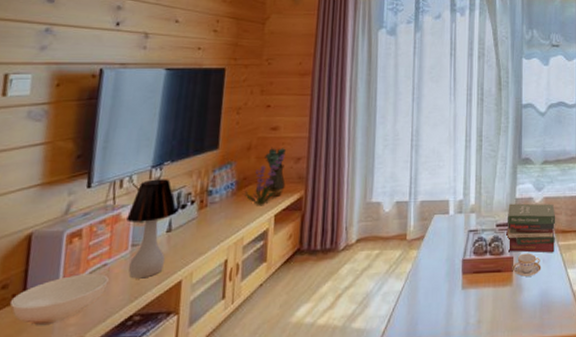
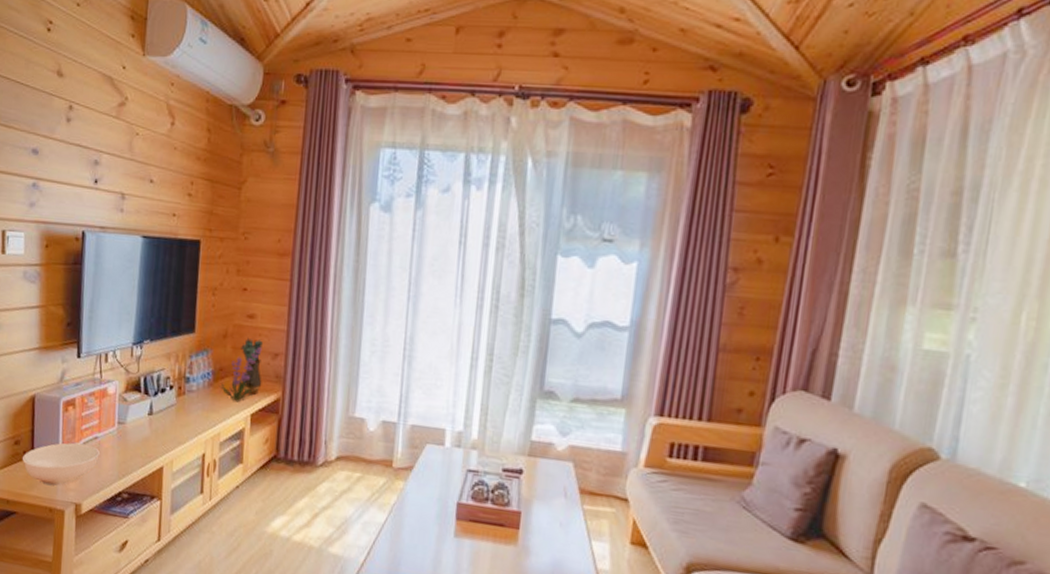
table lamp: present [126,179,176,279] -> none [112,357,156,458]
books: present [505,203,556,253] -> none [513,446,584,516]
teacup: present [512,253,541,277] -> none [518,510,557,540]

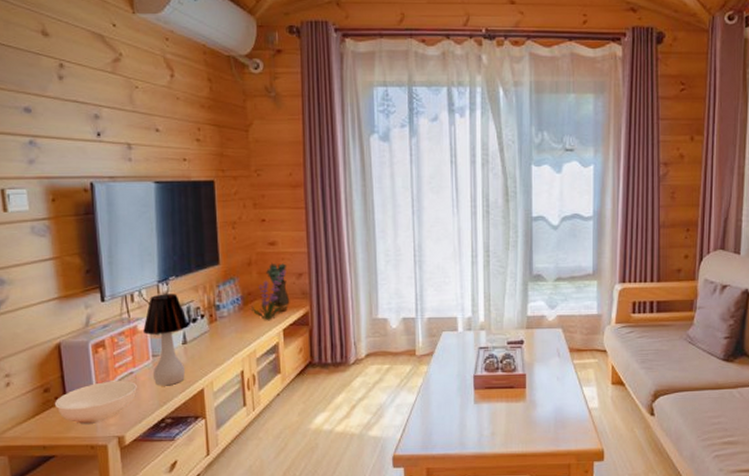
table lamp: none [112,357,156,458] -> present [143,294,188,386]

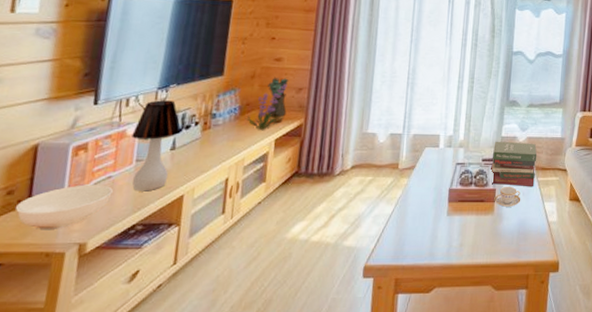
books: none [517,321,571,370] -> present [490,141,537,186]
teacup: none [525,370,556,393] -> present [494,186,521,207]

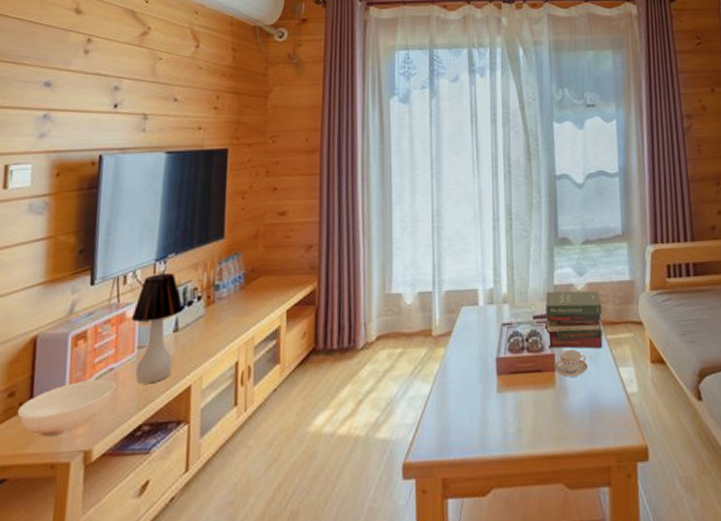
plant: present [245,84,288,131] -> none [251,242,295,301]
vase: present [268,76,288,123] -> none [273,234,297,290]

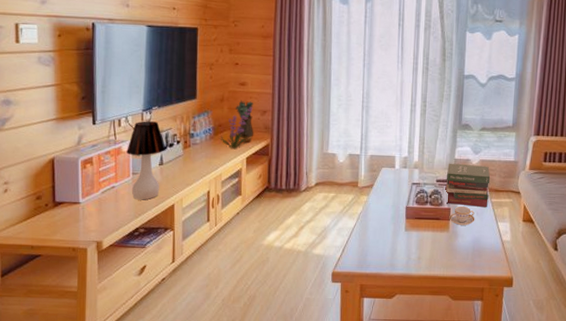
bowl: present [17,378,116,436] -> none [44,193,117,229]
plant: none [251,242,295,301] -> present [218,107,253,150]
vase: none [273,234,297,290] -> present [236,100,254,143]

